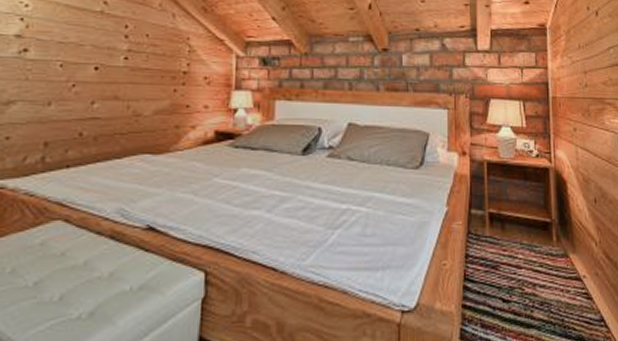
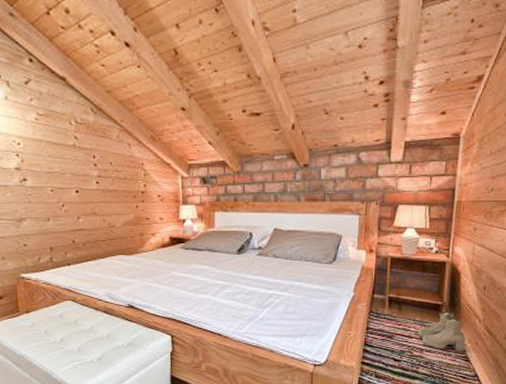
boots: none [527,232,584,287] -> present [418,312,466,352]

